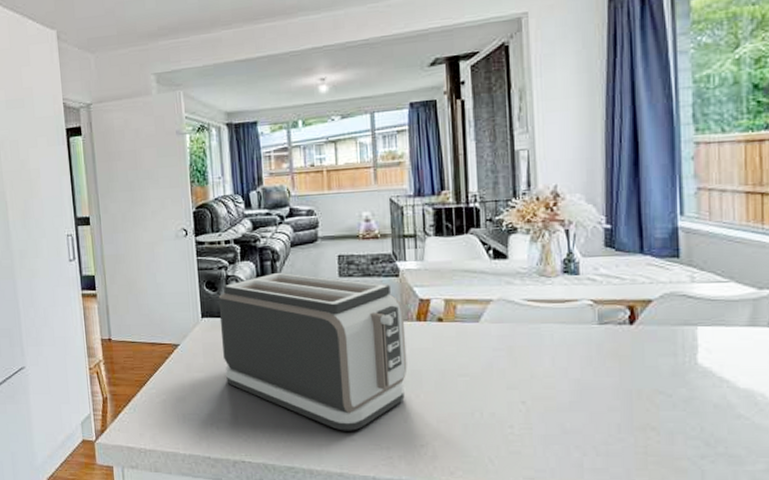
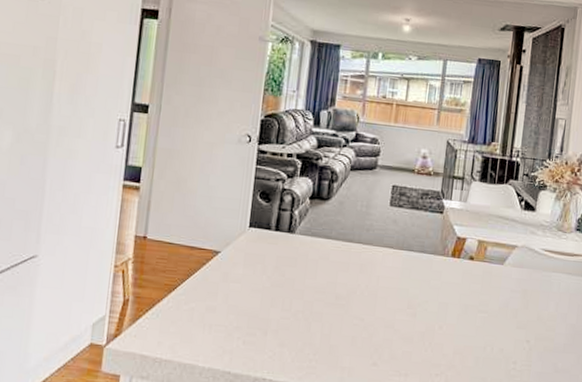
toaster: present [218,272,407,431] -> none [262,192,442,356]

